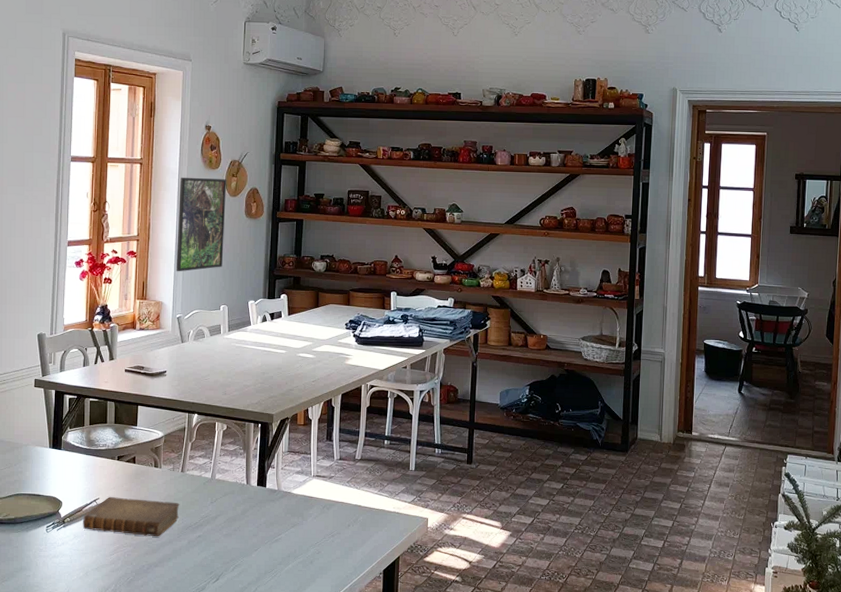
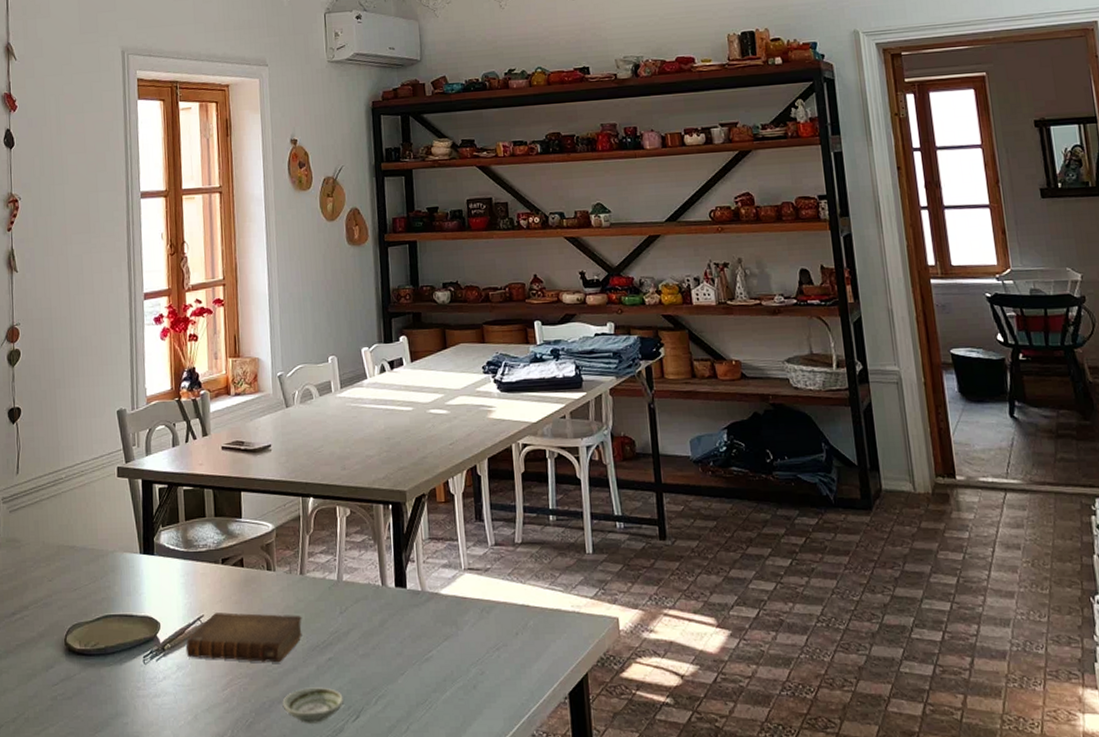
saucer: none [158,556,208,583] -> present [282,687,345,723]
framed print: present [175,177,226,272] -> none [267,201,326,320]

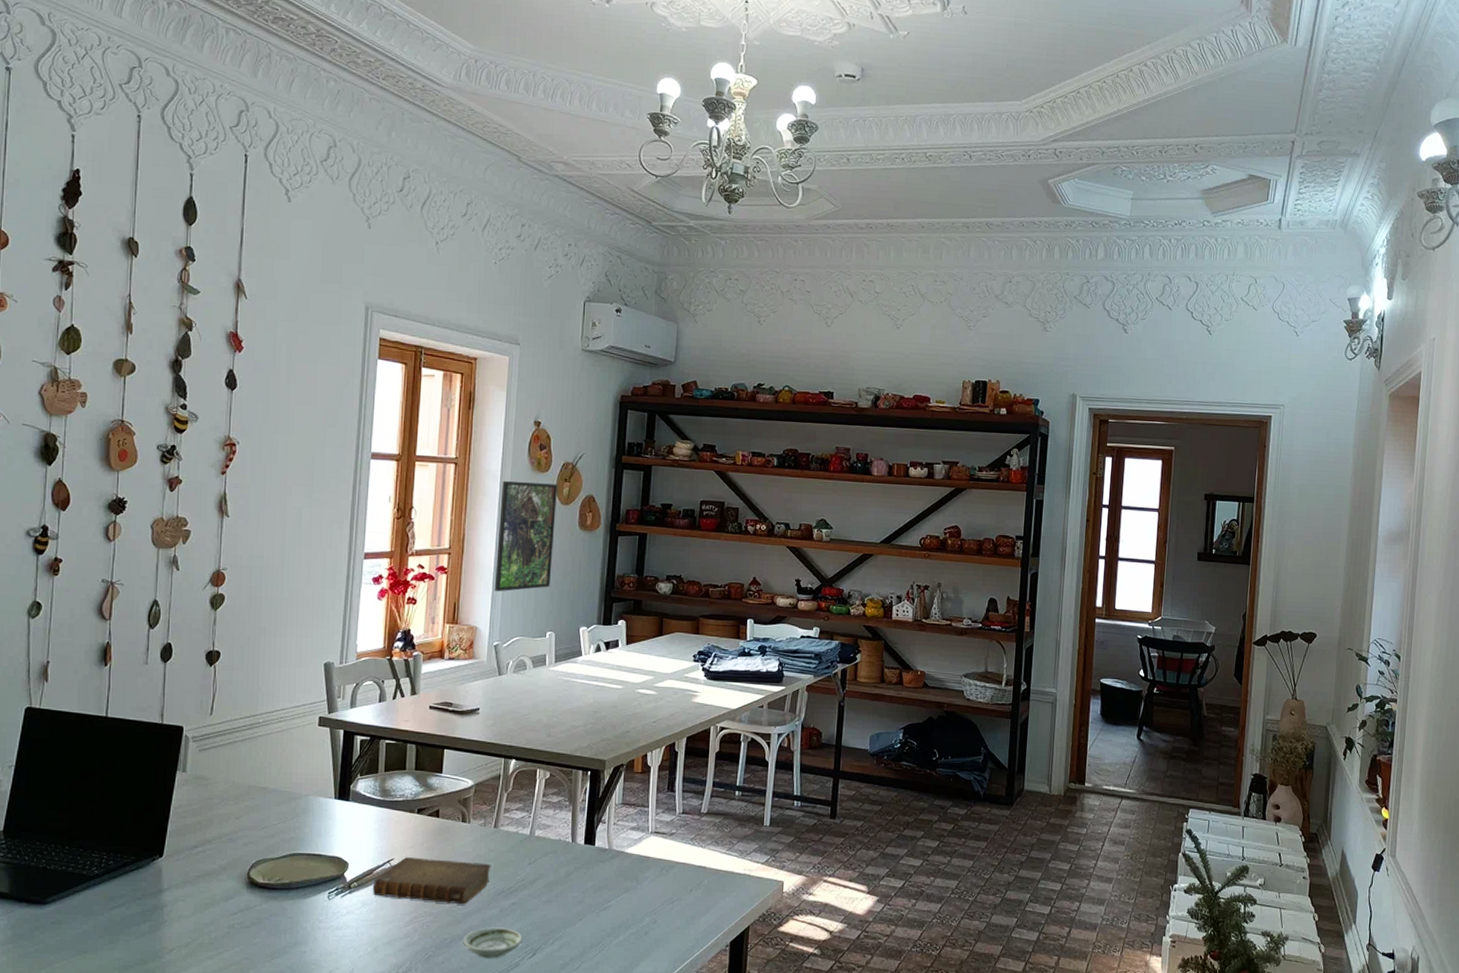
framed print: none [267,201,326,320] -> present [494,480,557,592]

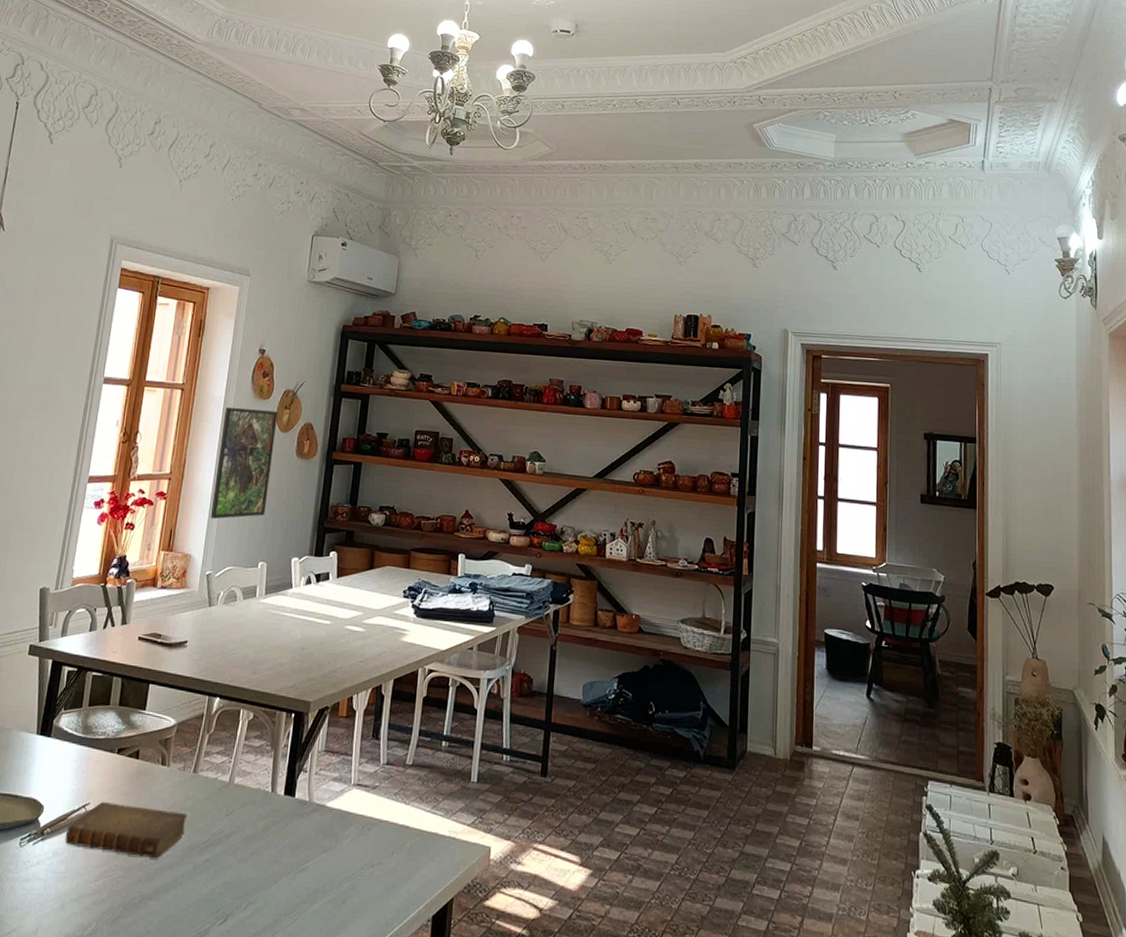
saucer: present [463,927,523,959] -> none [152,886,215,923]

